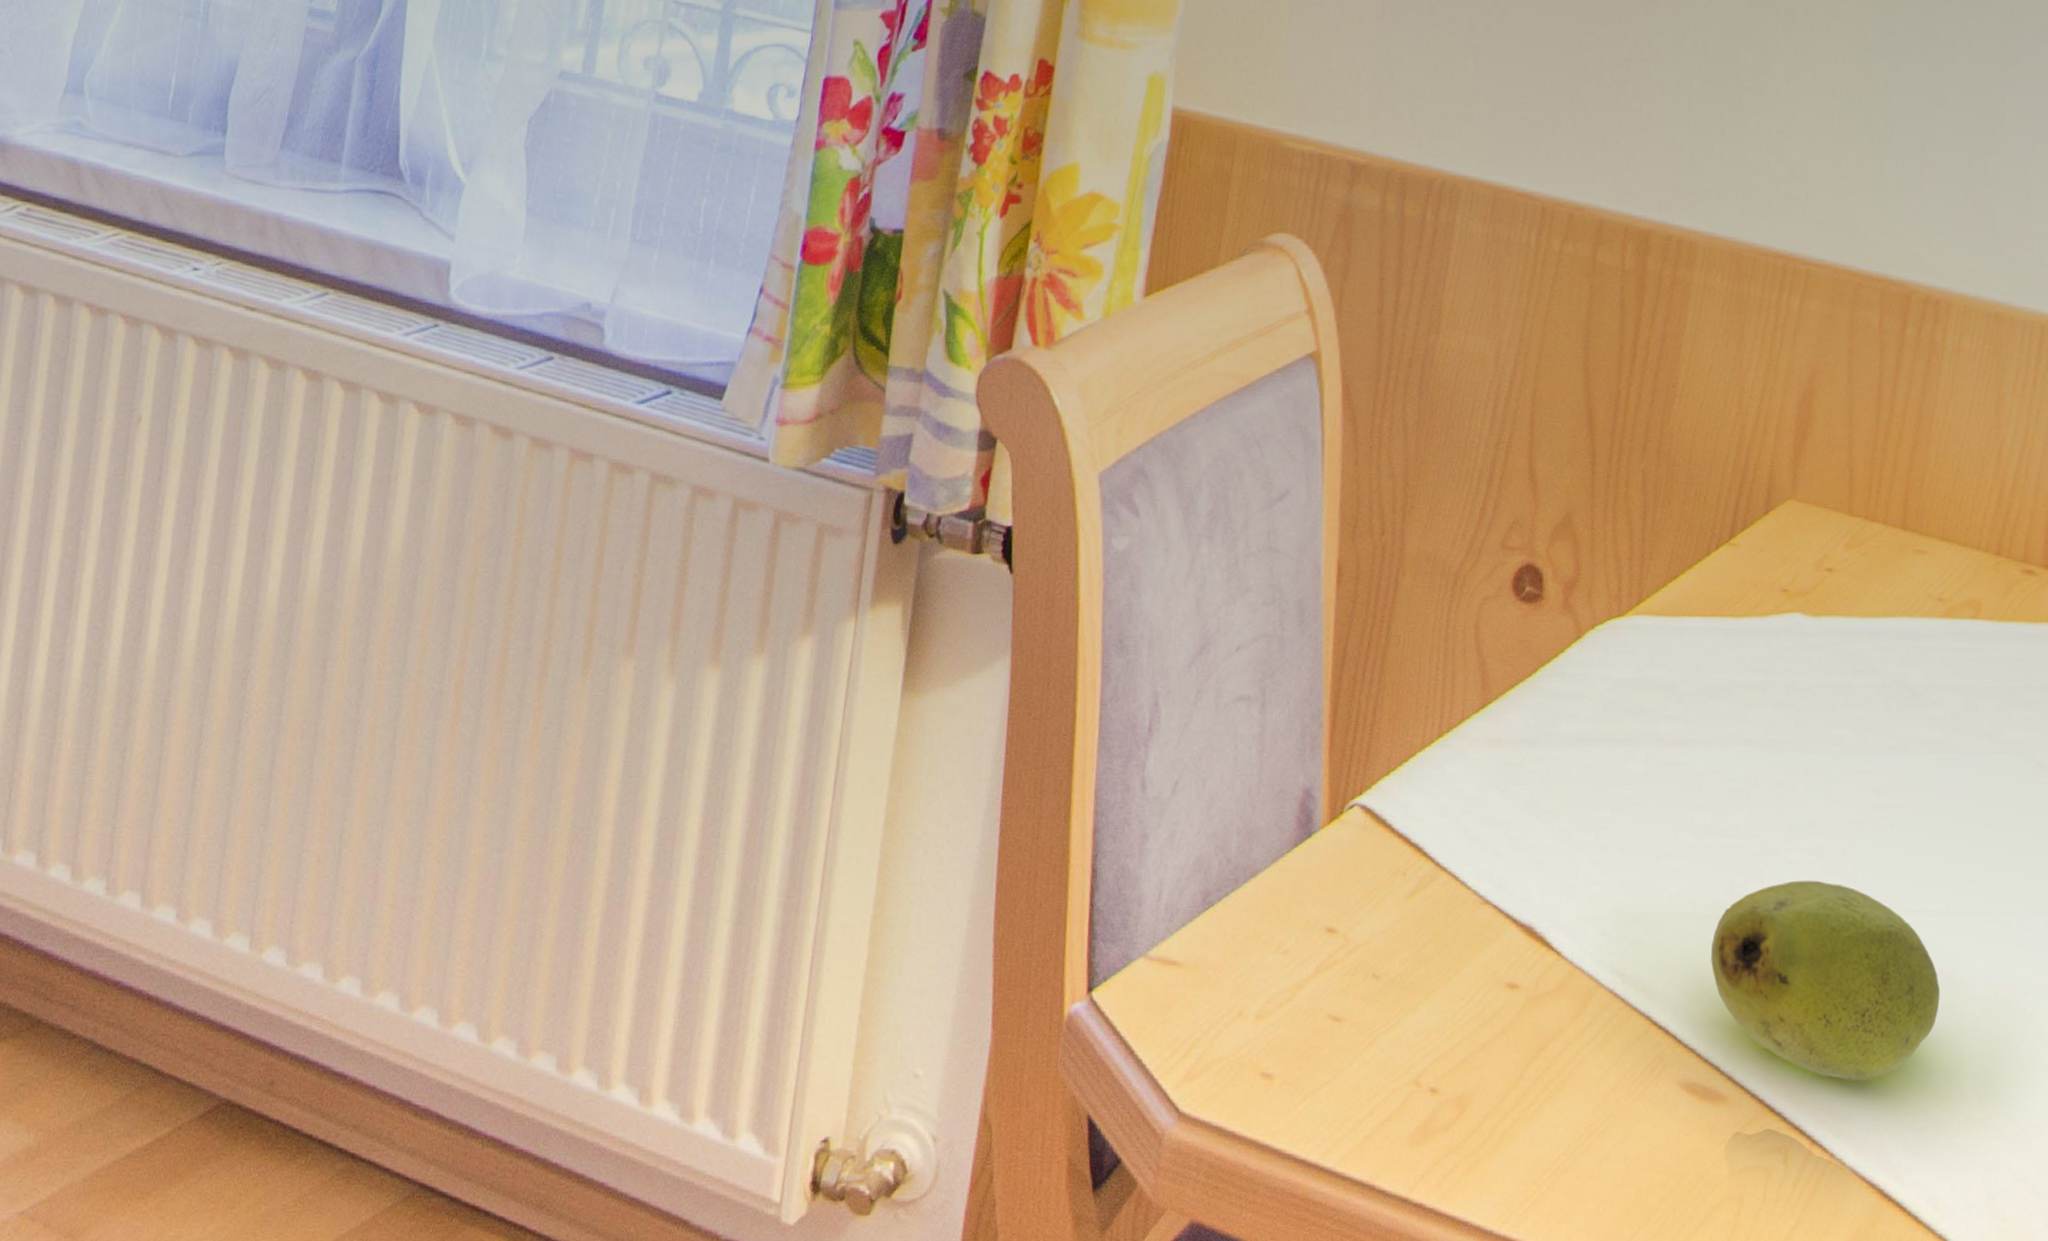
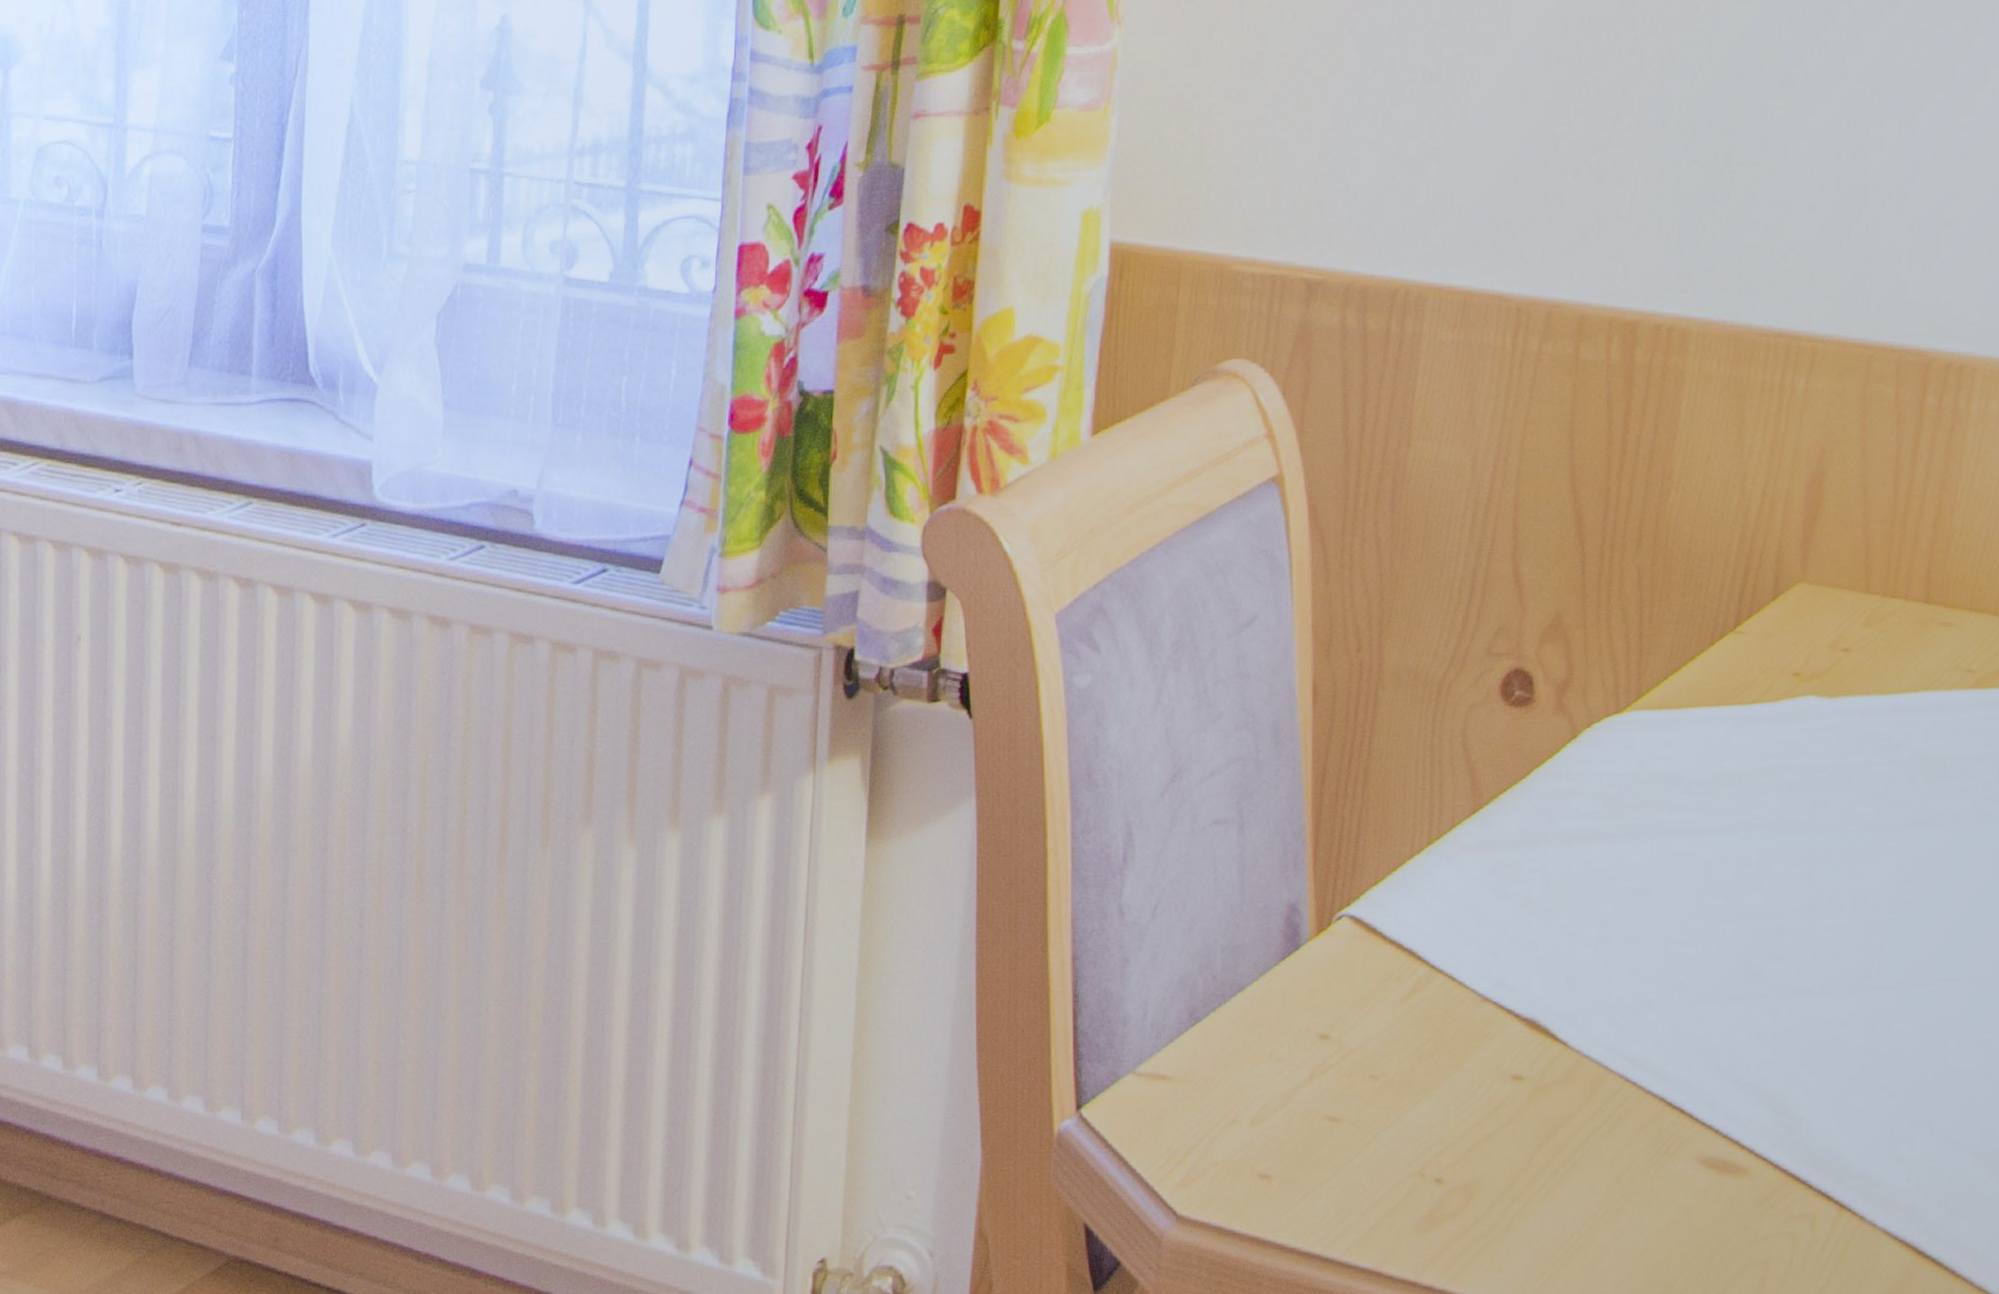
fruit: present [1711,880,1940,1081] -> none [1727,956,1976,1147]

